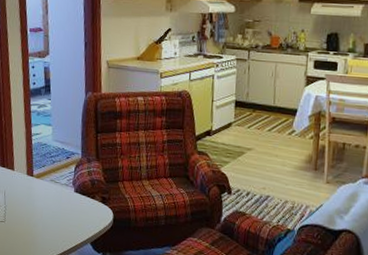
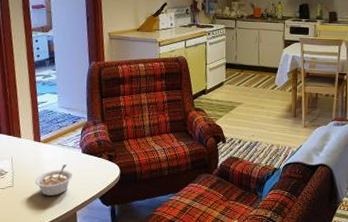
legume: none [27,203,64,236] -> present [35,164,73,196]

